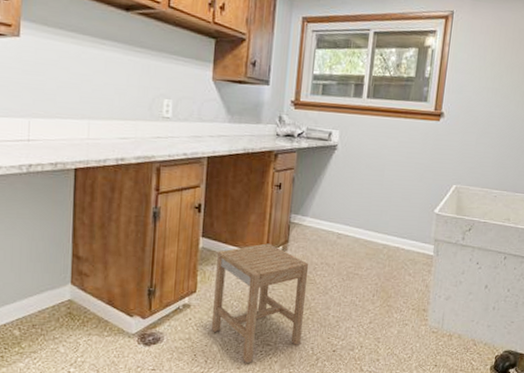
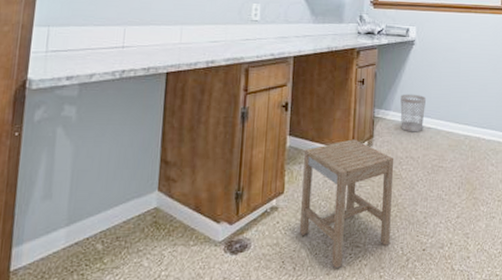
wastebasket: none [317,200,345,240] -> present [400,94,426,132]

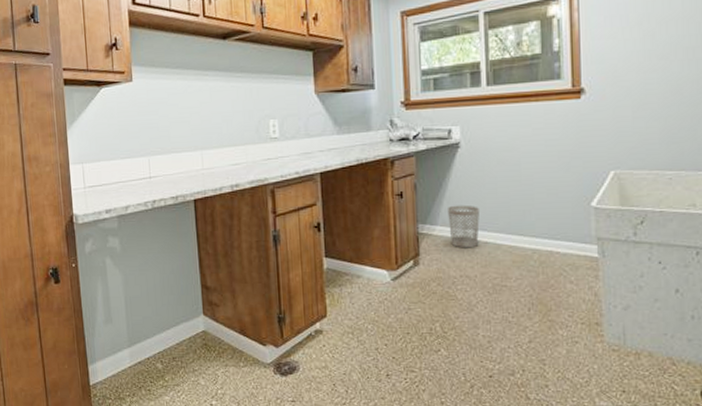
stool: present [300,139,394,269] -> none [344,258,449,394]

